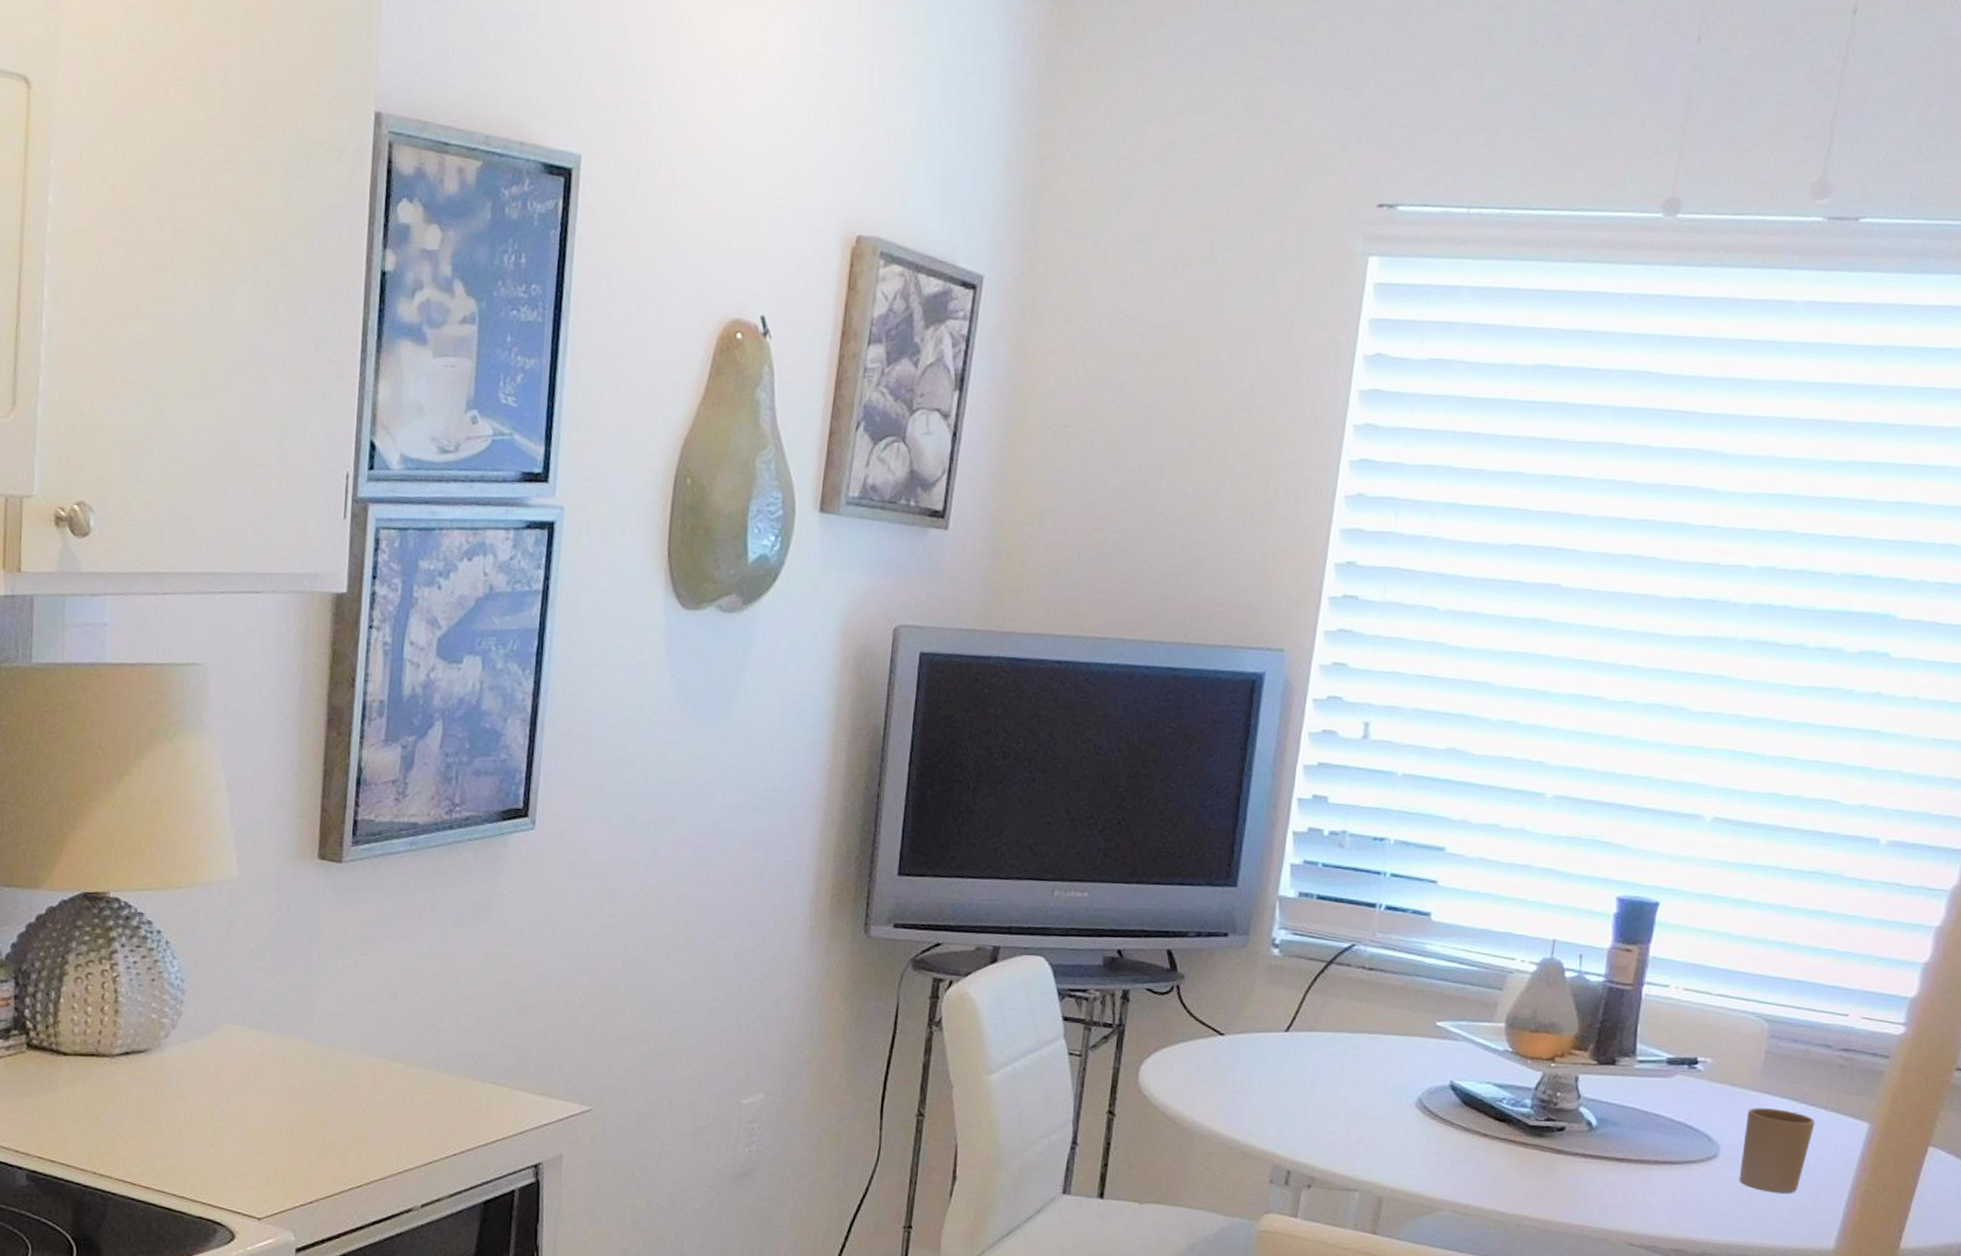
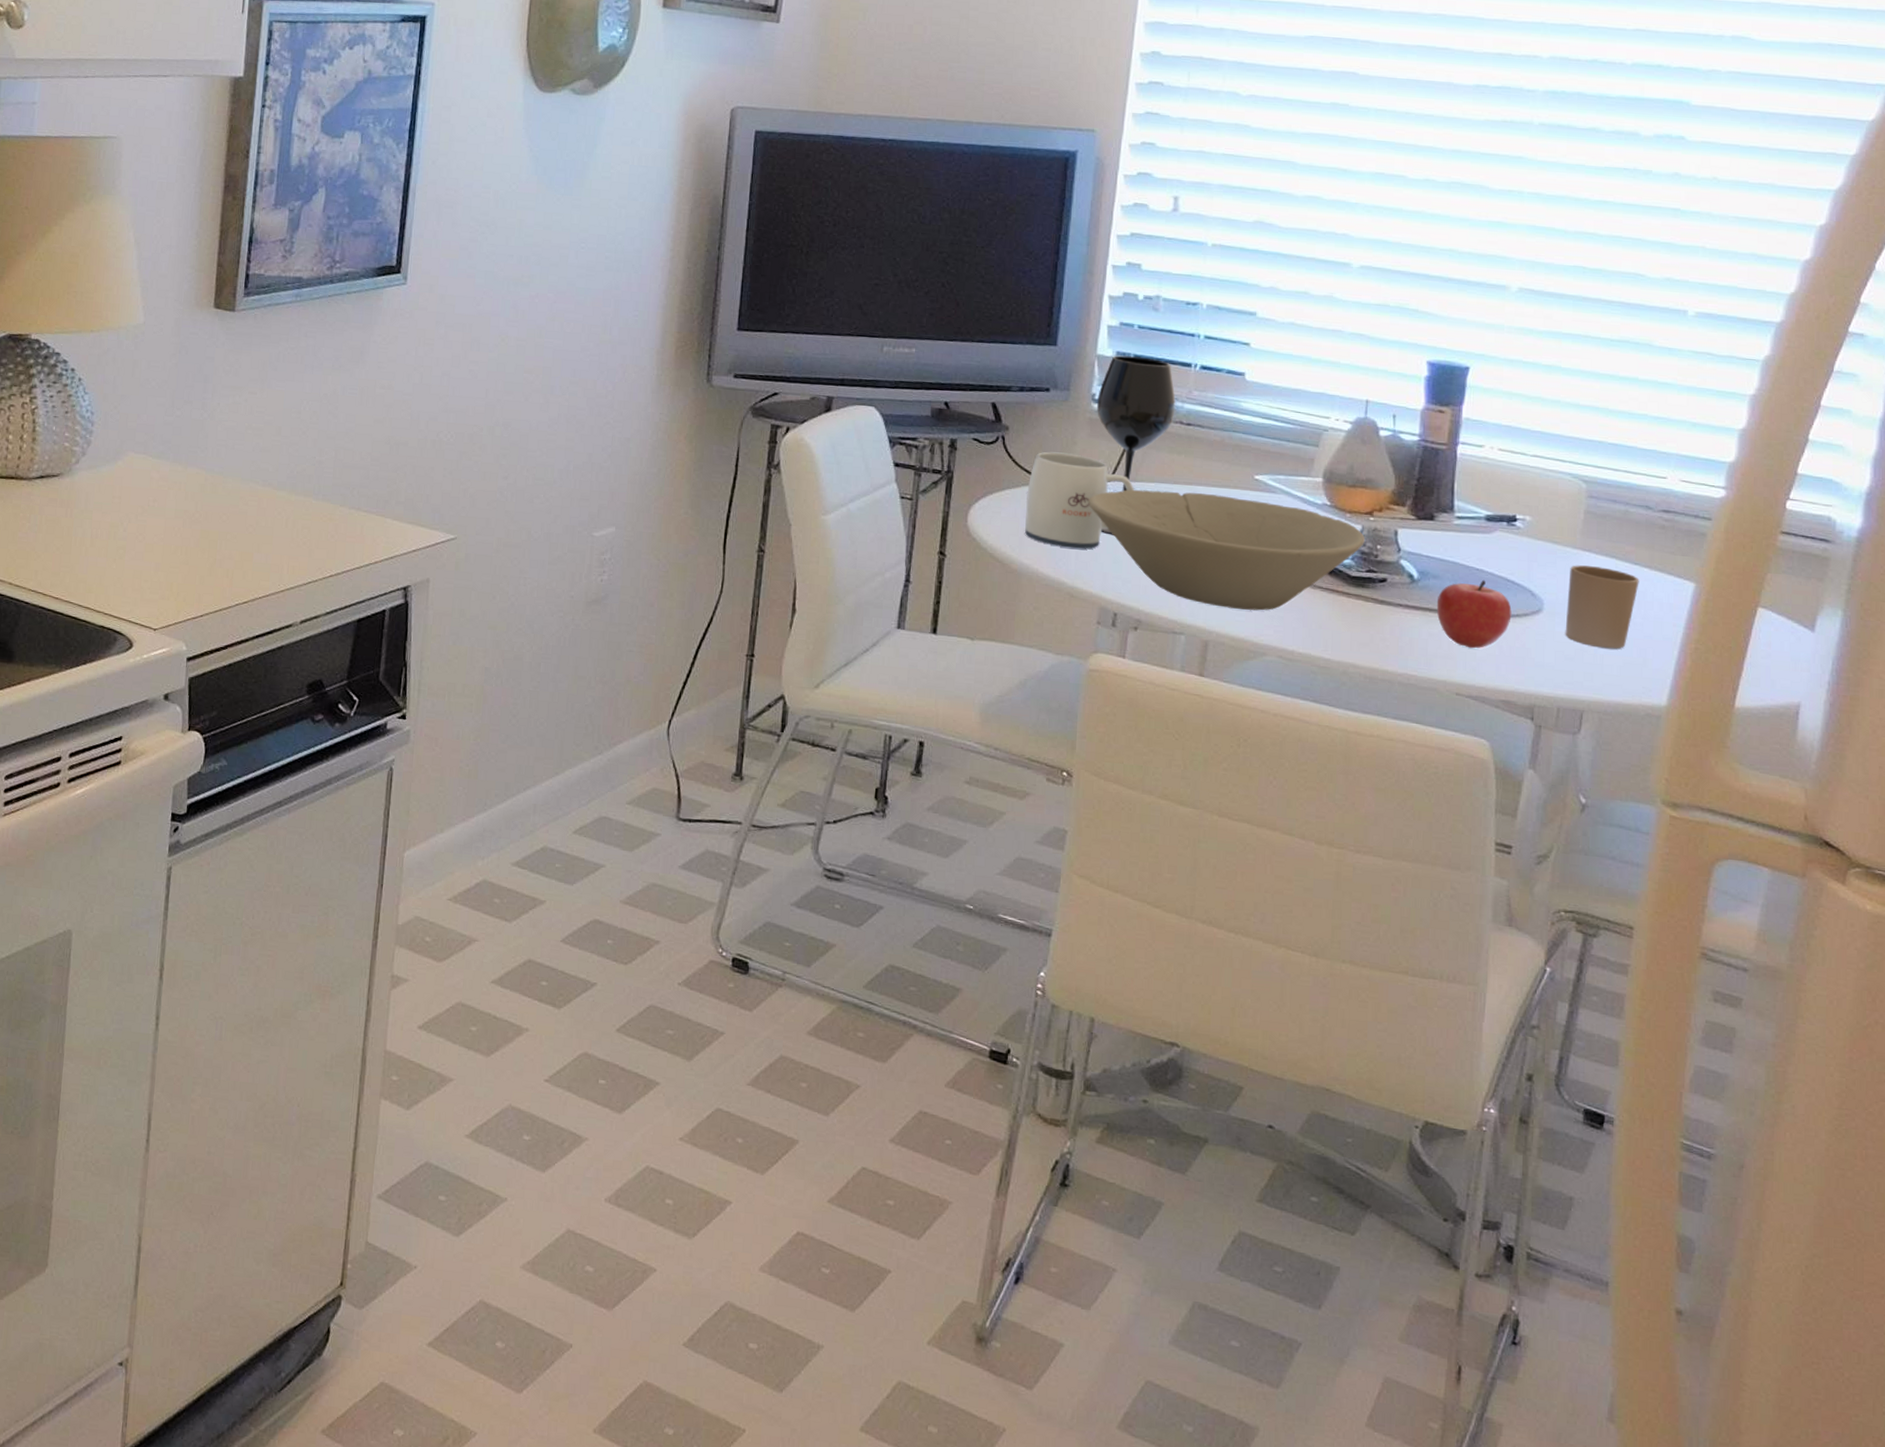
mug: none [1198,1001,1312,1104] -> present [1025,451,1134,549]
bowl: none [1264,1039,1545,1164] -> present [1088,489,1365,611]
wineglass: none [1276,896,1359,1088] -> present [1097,355,1176,534]
fruit: none [1613,1125,1688,1197] -> present [1436,579,1512,649]

